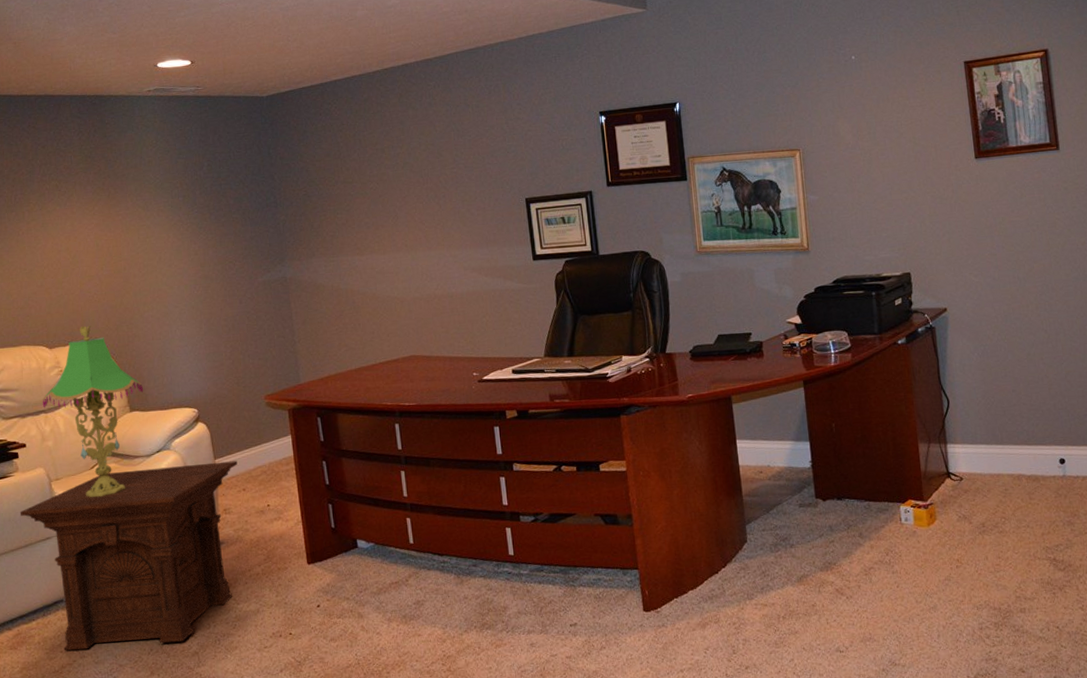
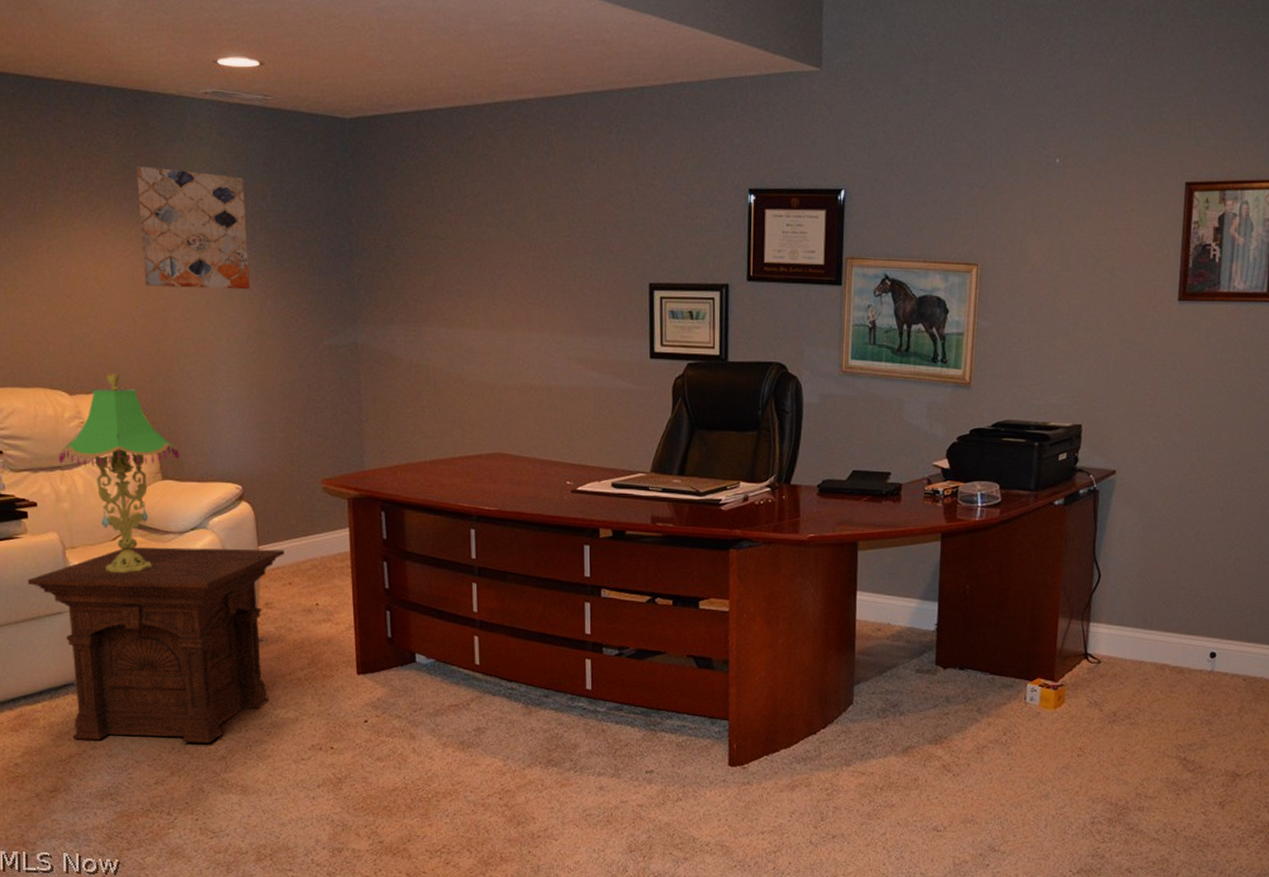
wall art: none [97,153,195,251] -> present [137,166,250,290]

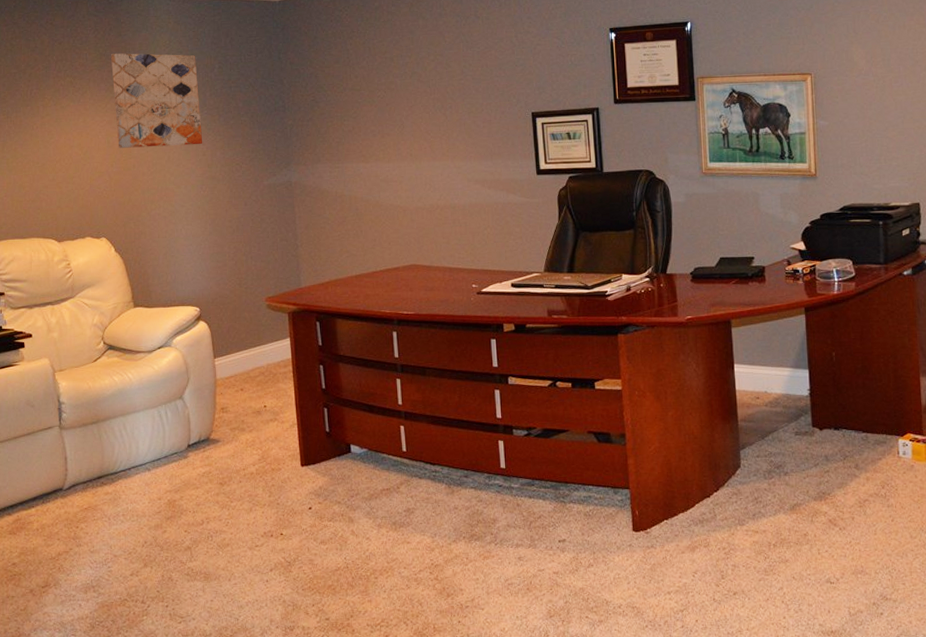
side table: present [27,547,284,744] -> none [23,360,236,539]
table lamp: present [58,372,180,573] -> none [49,220,148,389]

